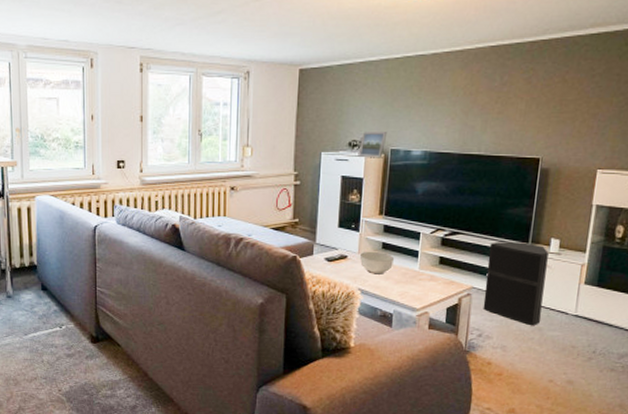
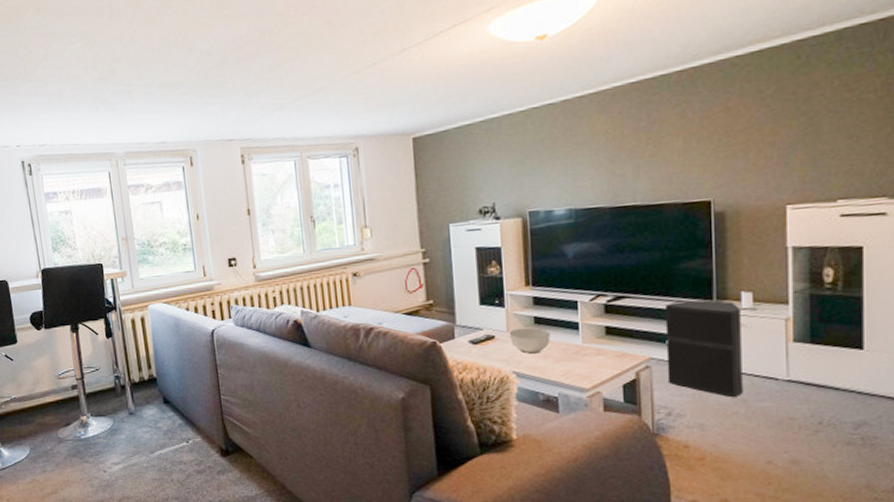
picture frame: present [358,130,388,158] -> none [491,192,523,225]

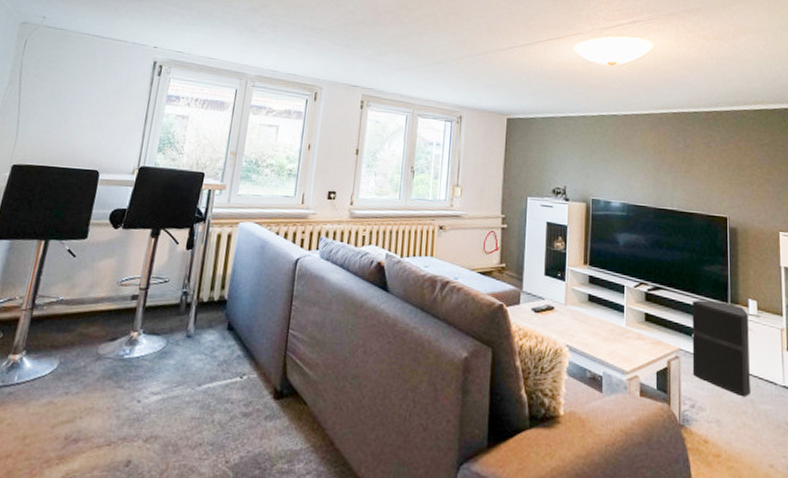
bowl: present [509,328,551,354] -> none [566,304,601,330]

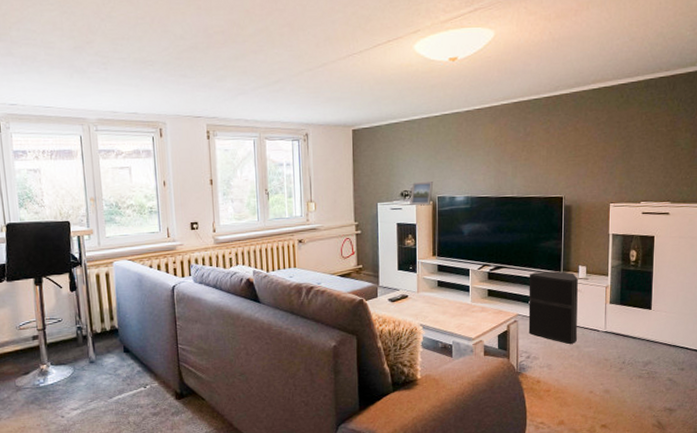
picture frame: none [561,179,588,207] -> present [410,180,434,206]

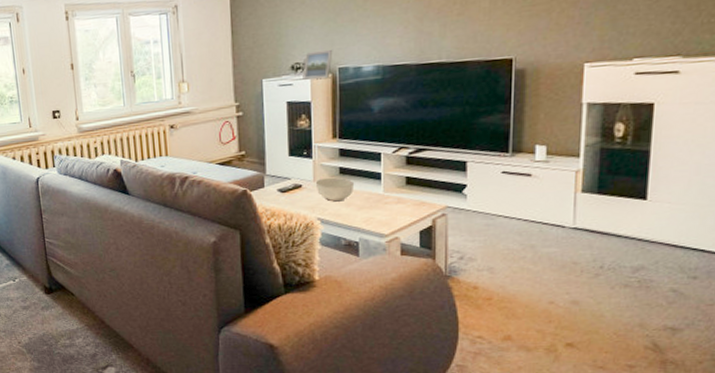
bowl: none [418,290,450,310] -> present [315,178,355,202]
speaker: present [528,271,578,345] -> none [462,152,534,244]

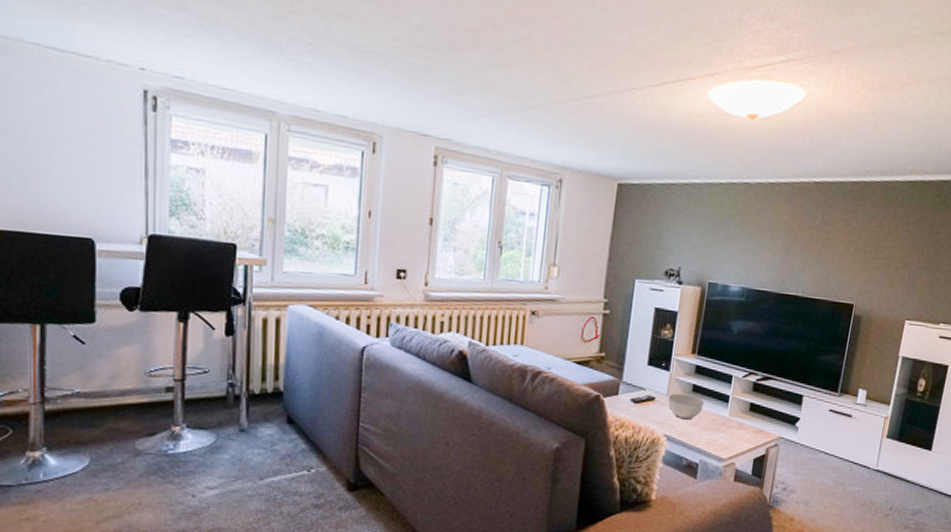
picture frame: present [302,49,333,81] -> none [674,259,707,292]

